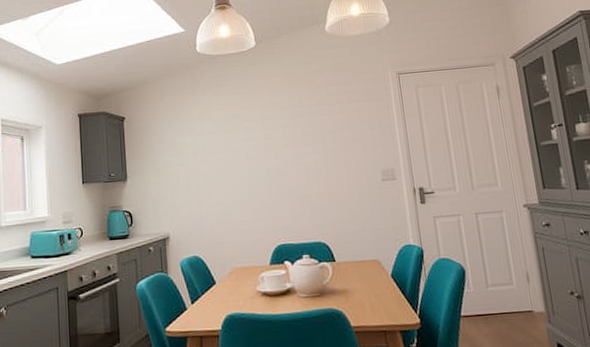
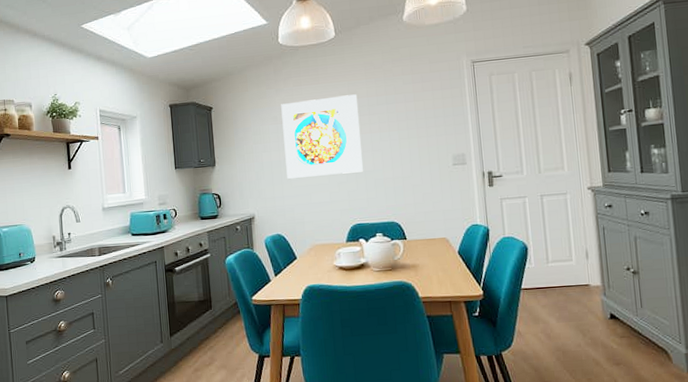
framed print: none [198,105,287,195] -> present [281,94,363,179]

